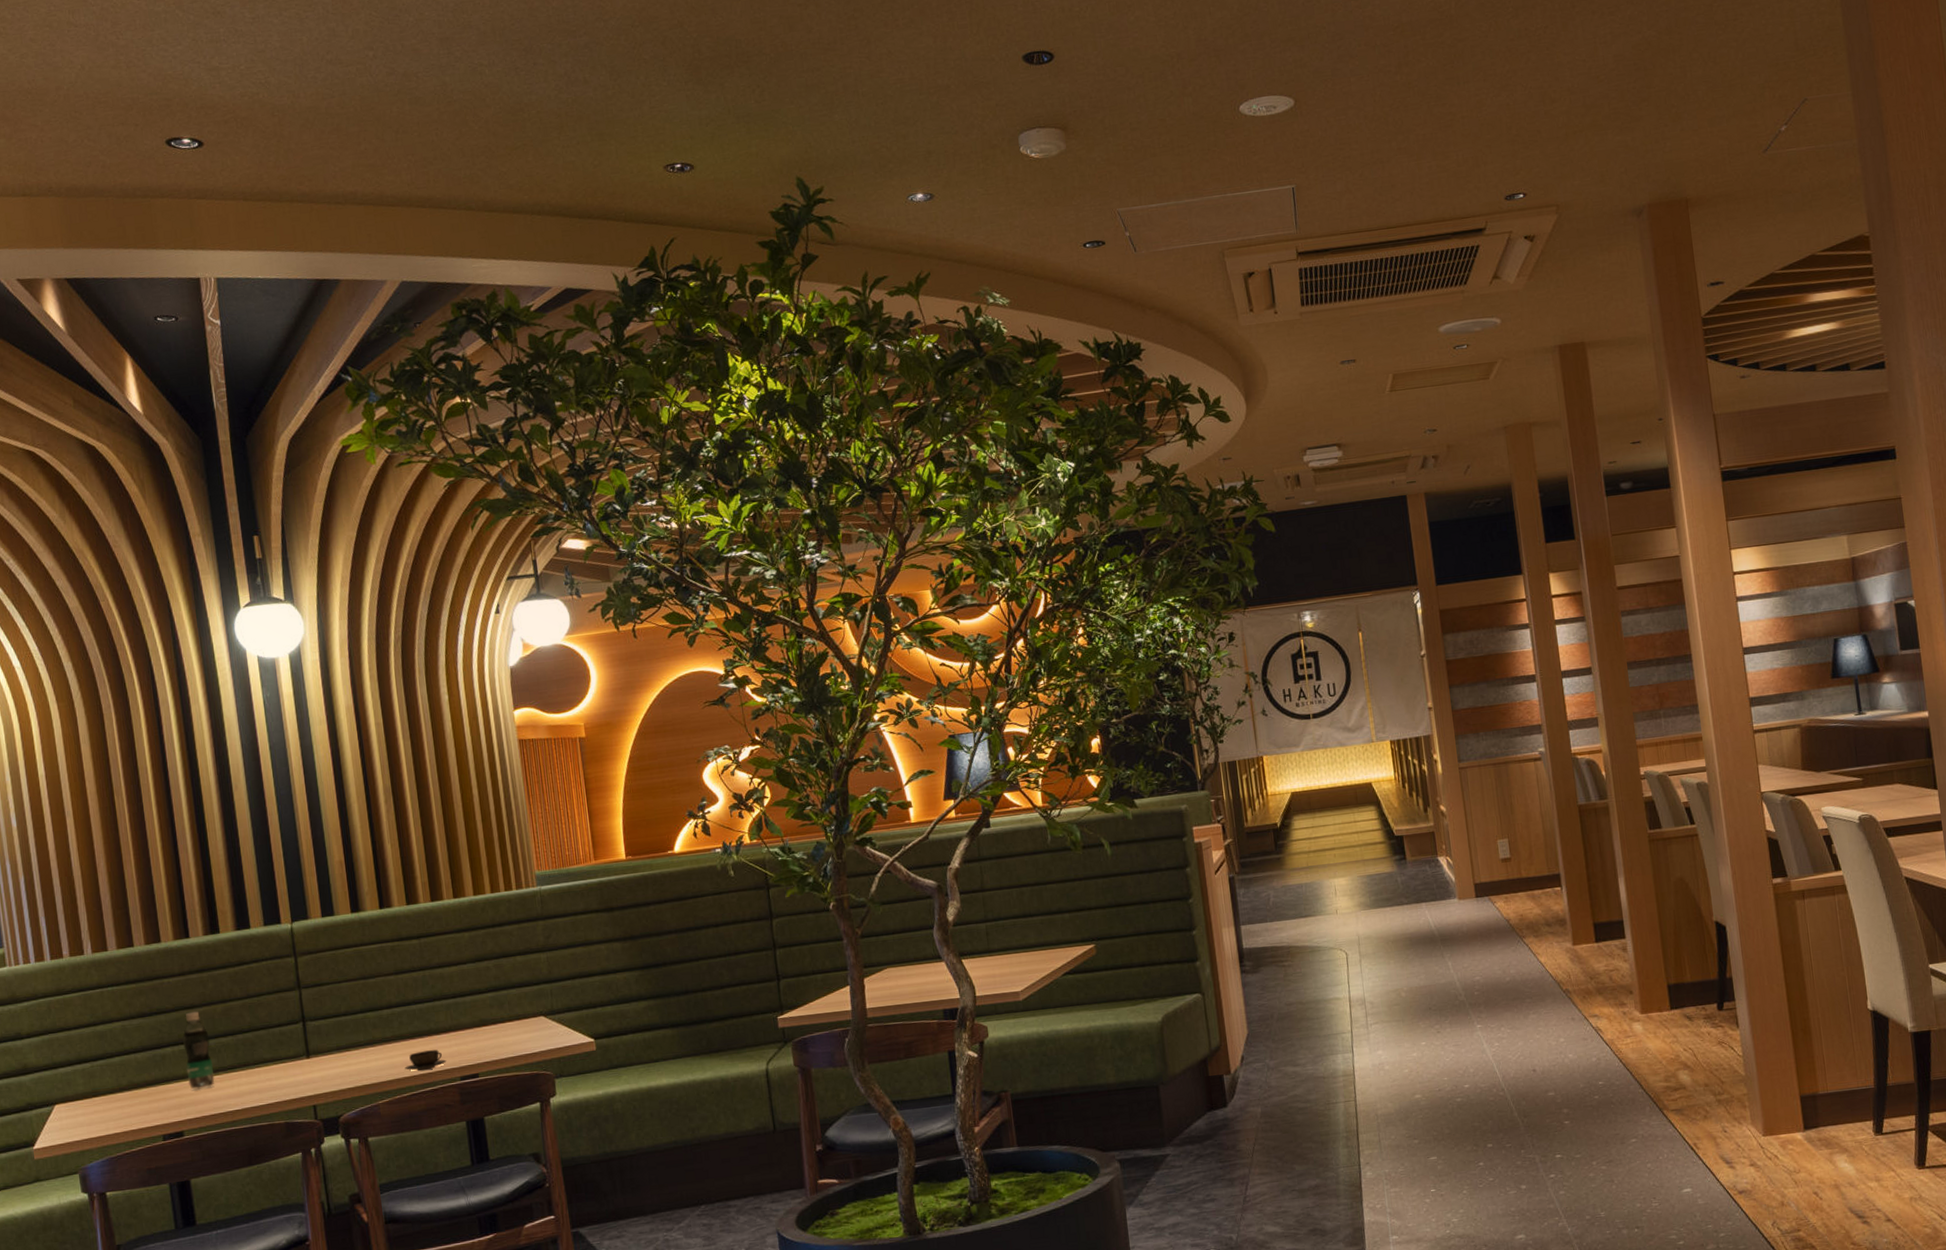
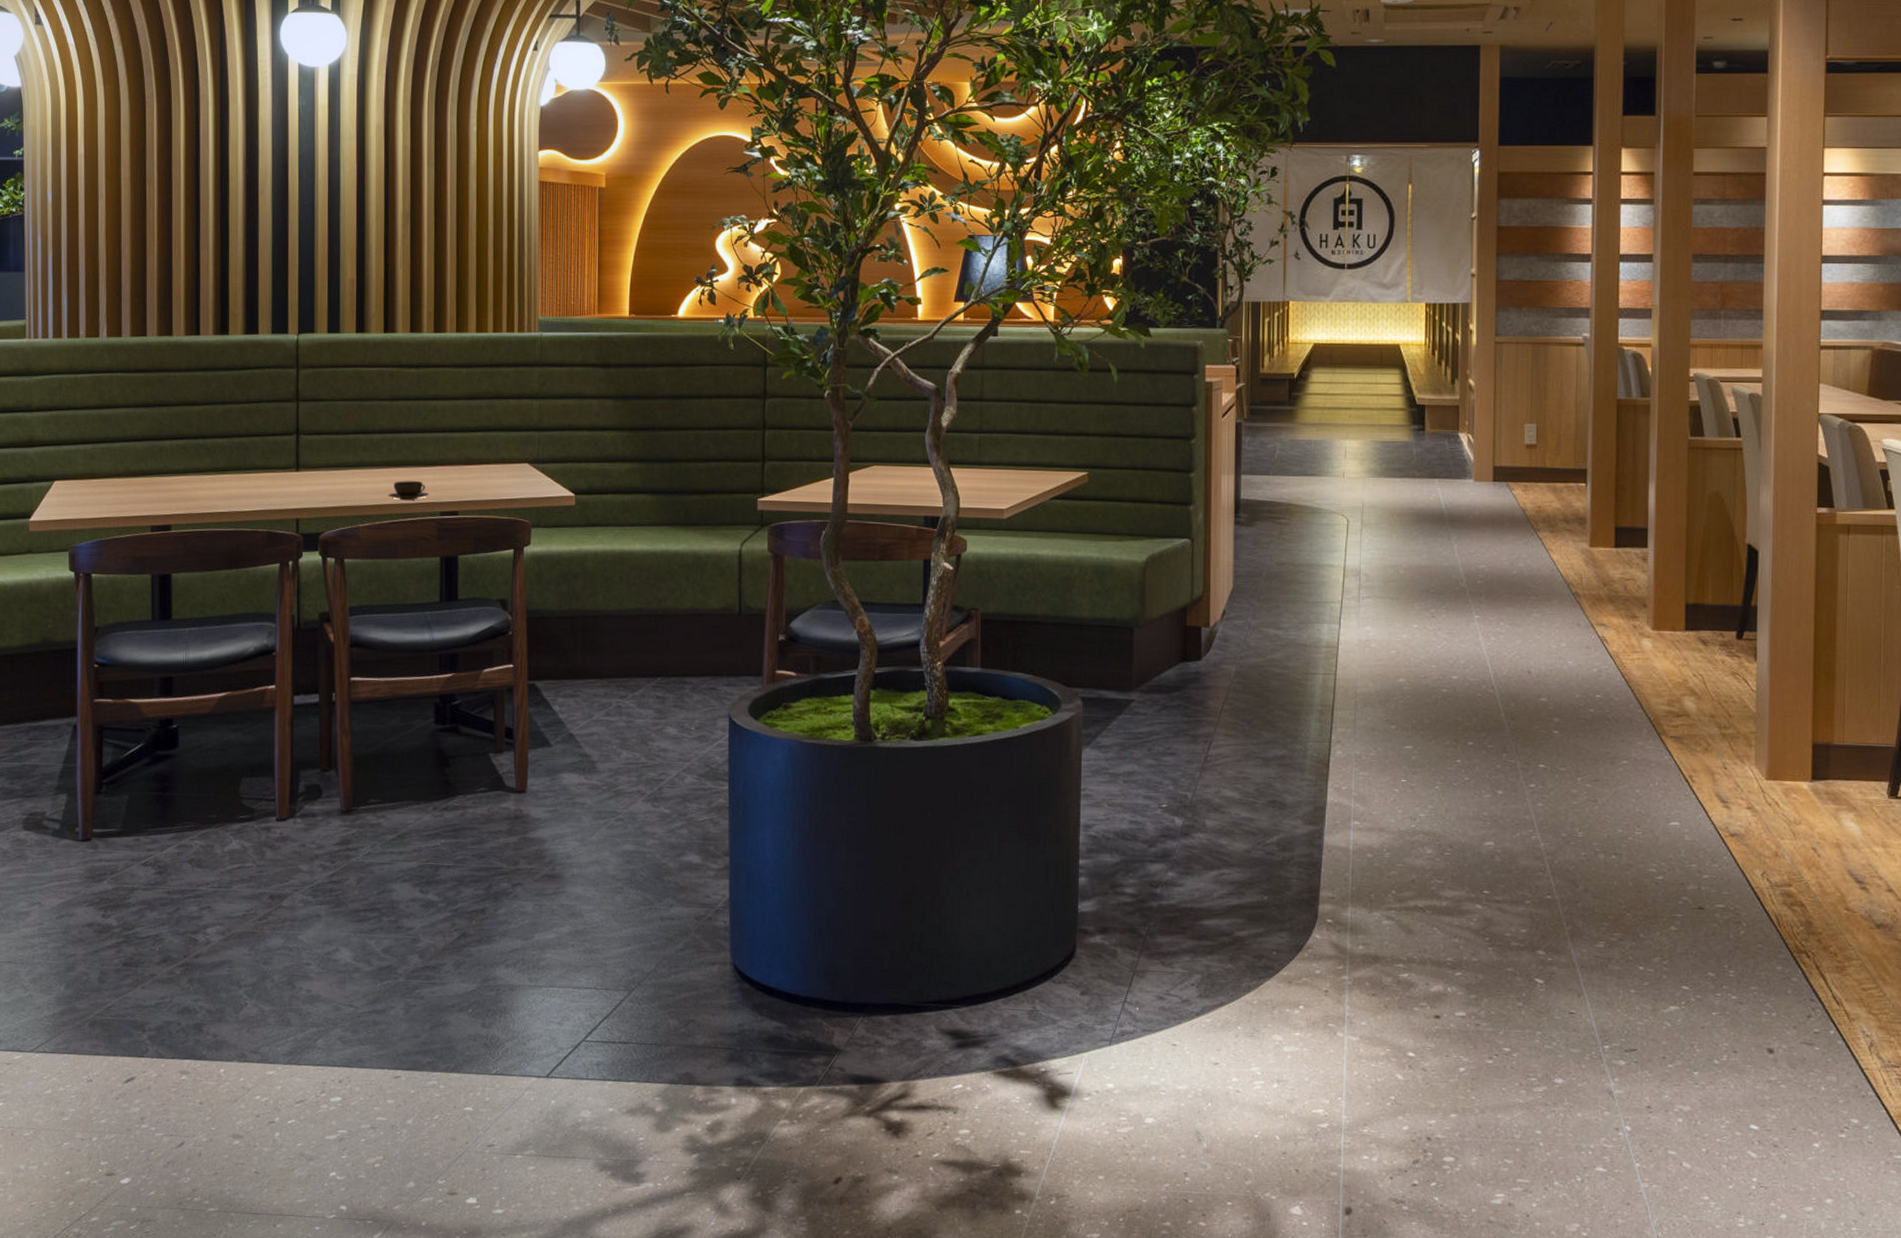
bottle: present [182,1011,215,1091] -> none [180,409,207,487]

